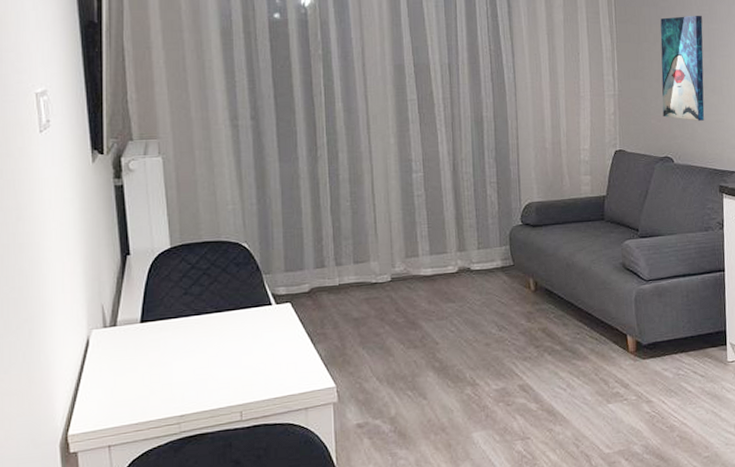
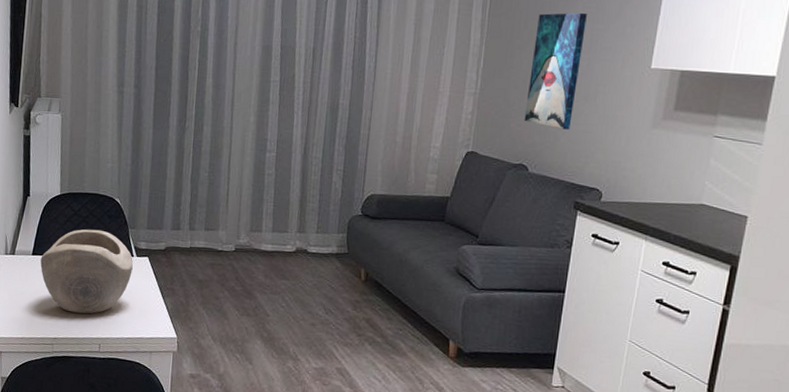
decorative bowl: none [153,281,273,382] -> present [40,229,133,314]

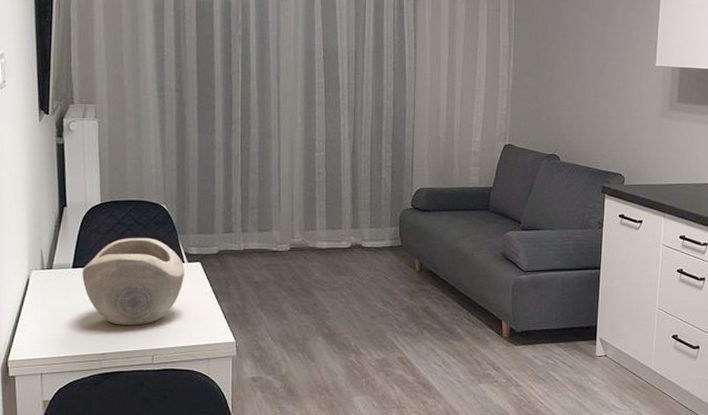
wall art: present [524,13,587,130] -> none [553,18,599,122]

